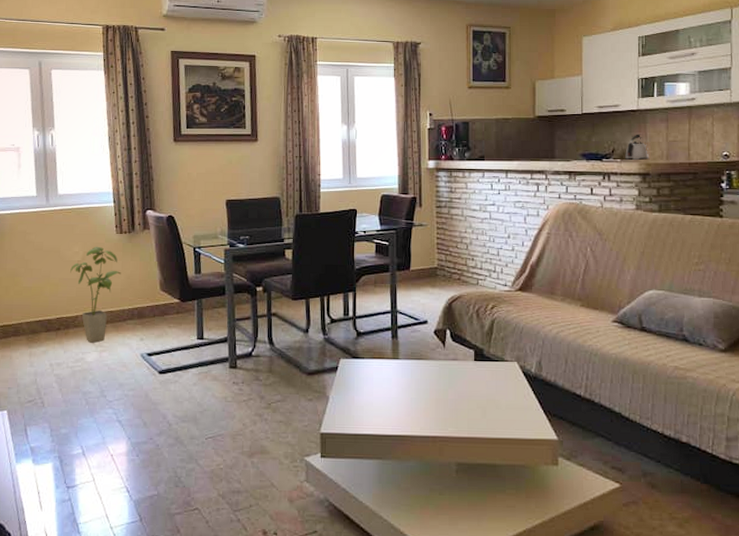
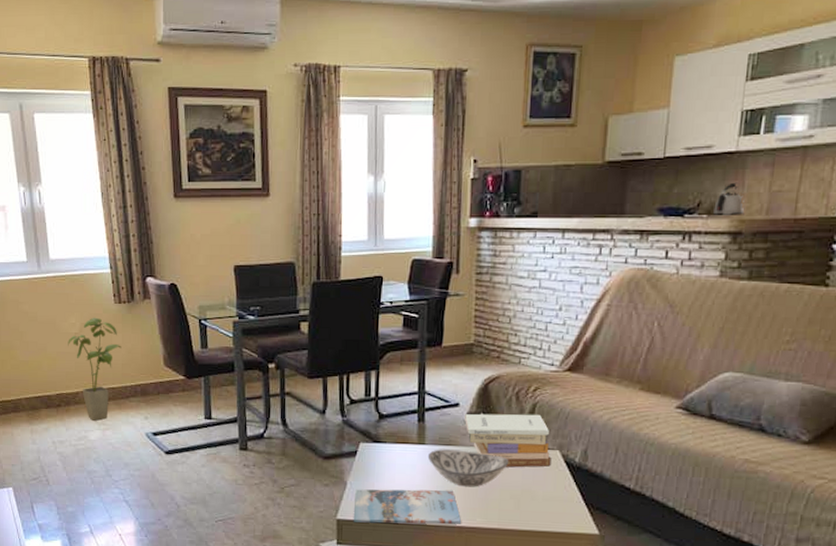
magazine: none [335,401,434,436] -> present [353,489,461,524]
decorative bowl: none [401,363,474,398] -> present [427,449,509,487]
books: none [433,329,511,379] -> present [465,413,551,468]

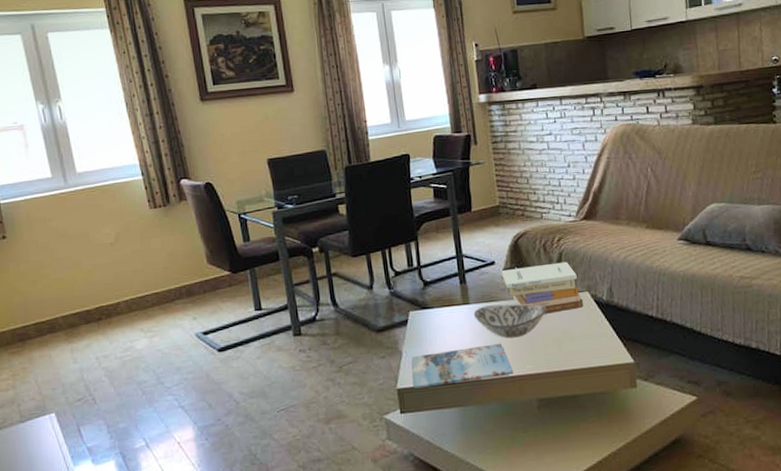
house plant: present [68,317,122,421] -> none [103,224,162,329]
kettle: present [713,182,745,215] -> none [677,45,702,74]

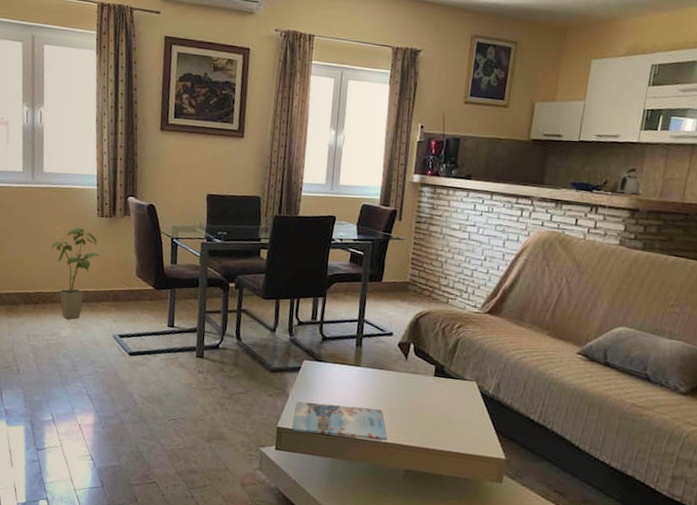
house plant: none [103,224,162,329] -> present [51,227,100,320]
decorative bowl: present [473,304,547,339] -> none [362,371,433,409]
books: present [501,261,583,314] -> none [397,343,469,396]
kettle: none [677,45,702,74] -> present [616,168,642,196]

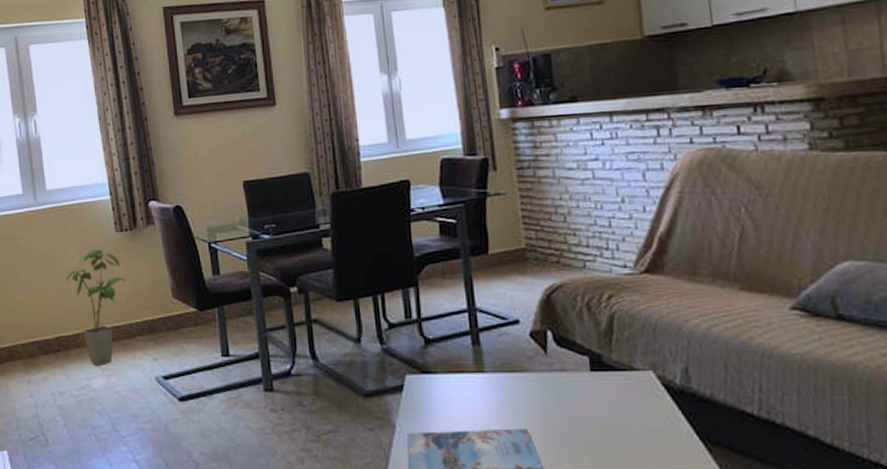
kettle: present [616,168,642,196] -> none [783,44,822,82]

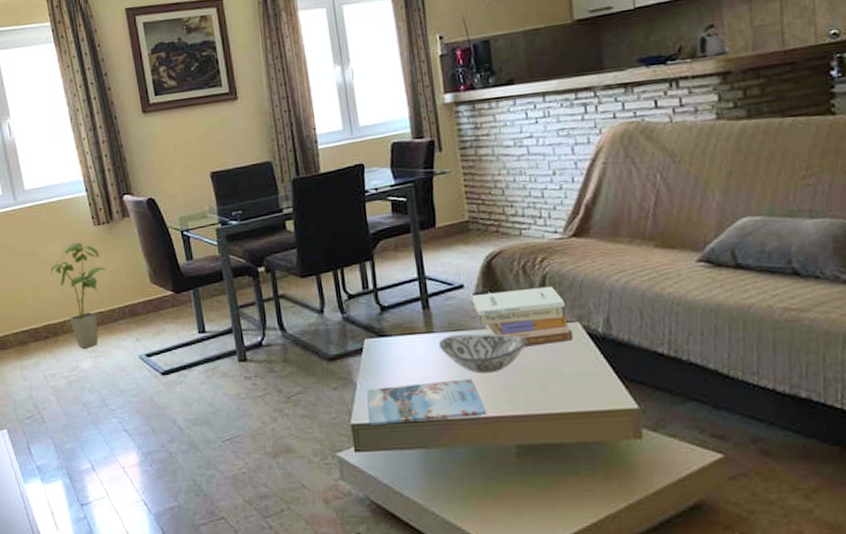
decorative bowl: none [489,377,592,423] -> present [438,334,527,374]
books: none [528,327,646,396] -> present [471,286,573,347]
kettle: none [783,44,822,82] -> present [696,22,730,58]

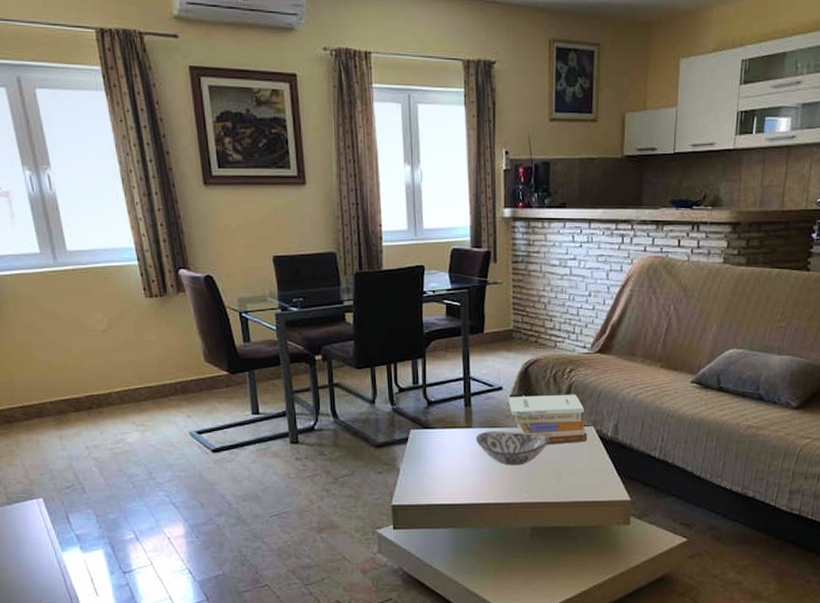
house plant: present [50,242,105,349] -> none [95,312,157,422]
magazine: present [366,378,486,425] -> none [407,469,509,507]
kettle: present [696,22,730,58] -> none [717,177,742,207]

